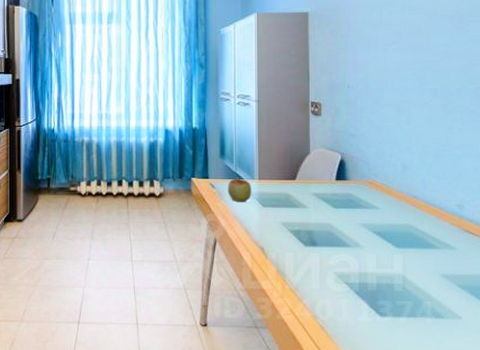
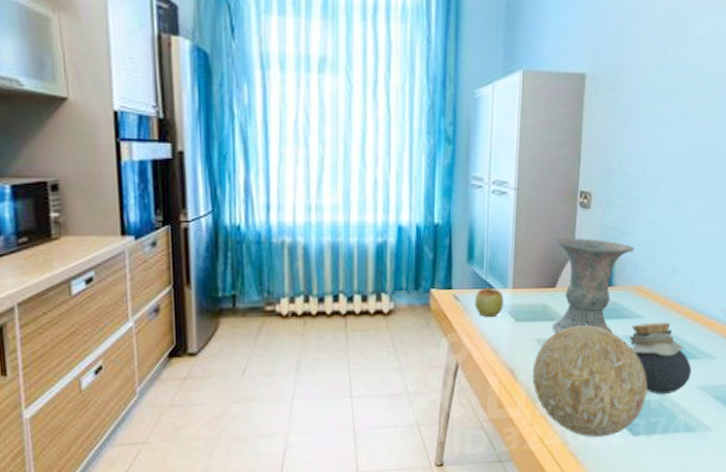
decorative ball: none [280,212,390,315] -> present [532,324,648,438]
vase: none [293,140,364,221] -> present [553,238,634,334]
jar: none [367,213,433,279] -> present [629,322,692,394]

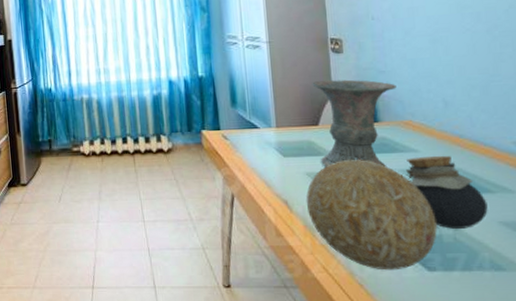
apple: present [474,286,504,318] -> none [242,126,270,154]

